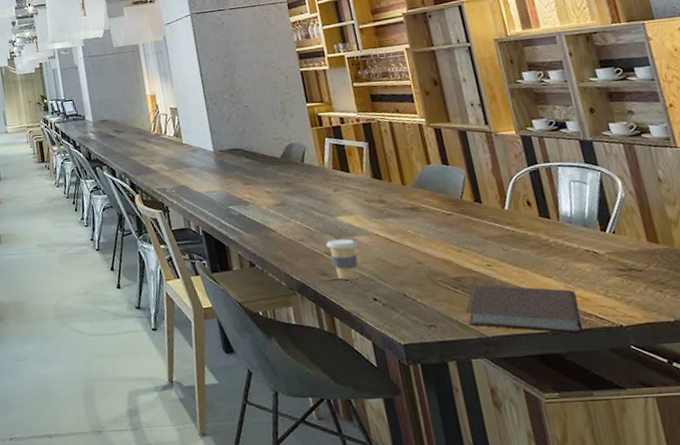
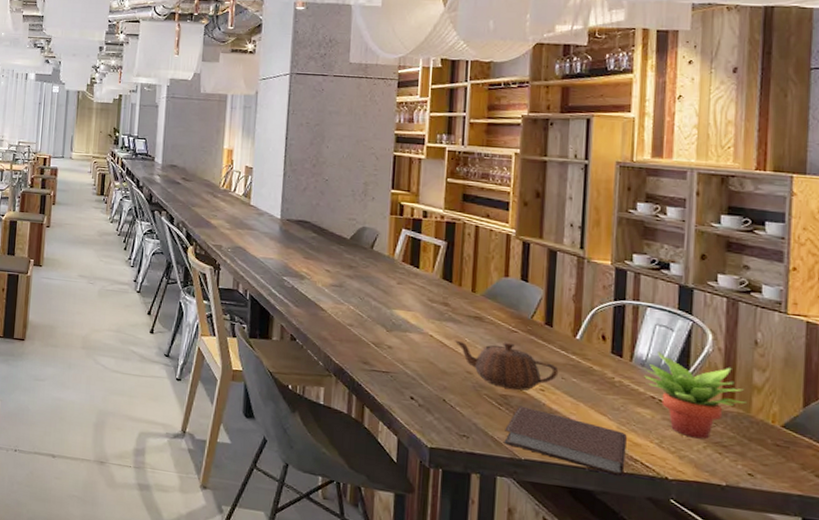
coffee cup: present [326,239,358,281] -> none [375,331,407,375]
teapot: none [398,226,500,271] -> present [454,340,559,391]
succulent plant: none [571,206,668,282] -> present [643,351,746,440]

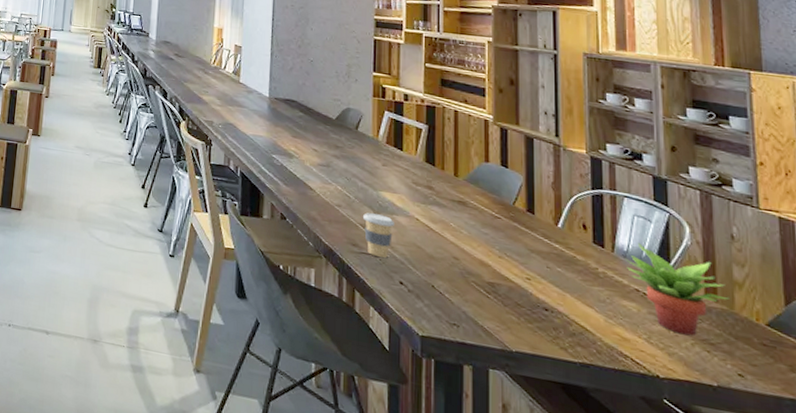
coffee cup: none [375,331,407,375] -> present [363,212,394,258]
teapot: present [454,340,559,391] -> none [439,224,543,279]
notebook: present [504,405,627,476] -> none [494,294,616,373]

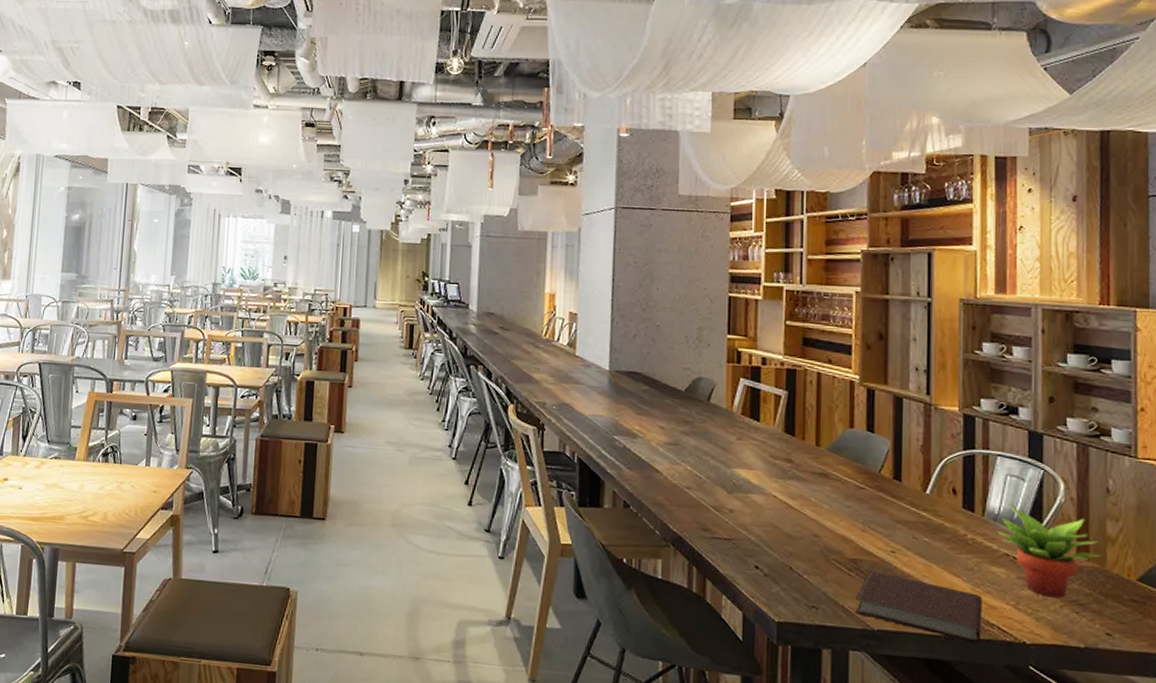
coffee cup: present [363,212,394,258] -> none [715,493,749,542]
notebook: none [494,294,616,373] -> present [855,570,982,643]

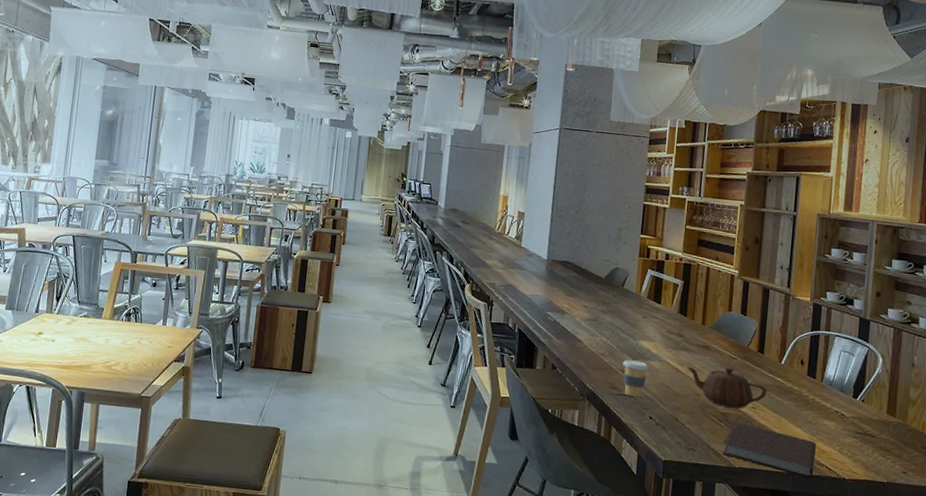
coffee cup: none [715,493,749,542] -> present [623,359,649,398]
teapot: none [799,500,910,554] -> present [686,366,767,409]
succulent plant: present [996,504,1101,598] -> none [830,373,904,445]

